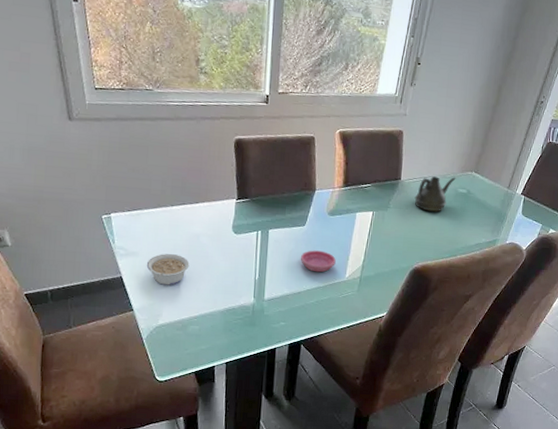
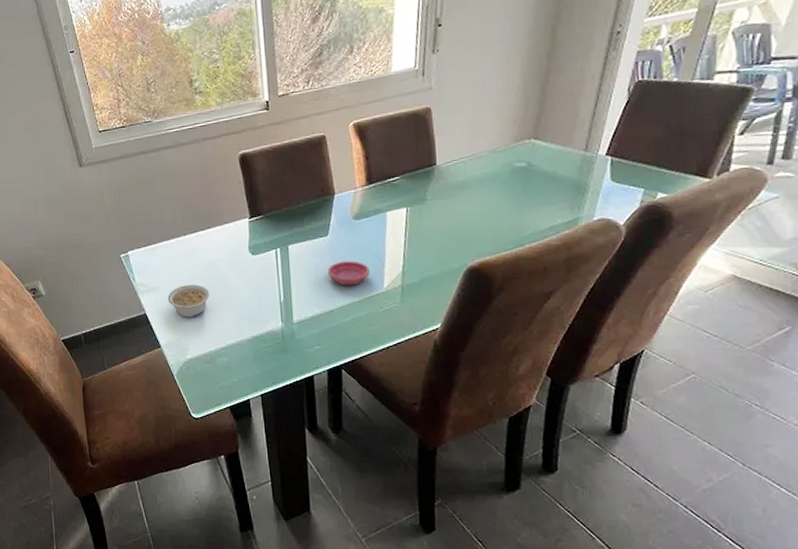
teapot: present [414,176,456,212] -> none [457,149,509,197]

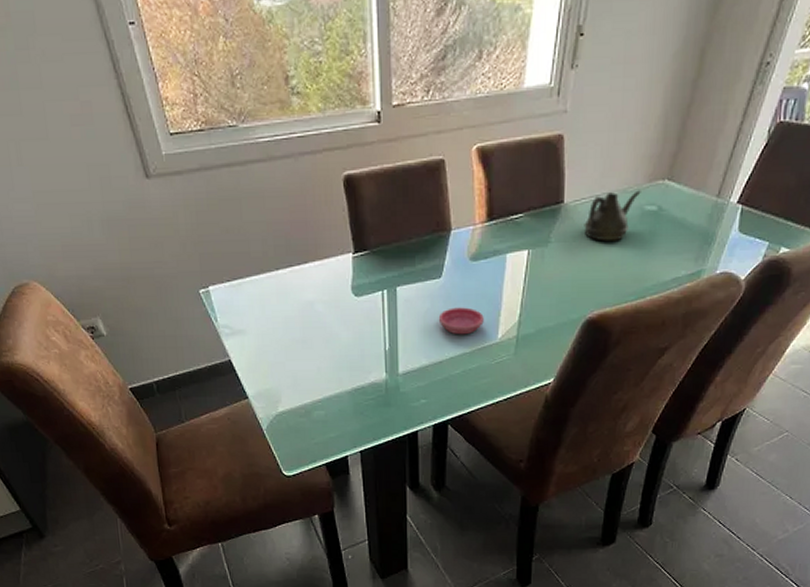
legume: present [167,284,210,318] -> none [256,327,306,366]
teapot: none [457,149,509,197] -> present [584,190,641,242]

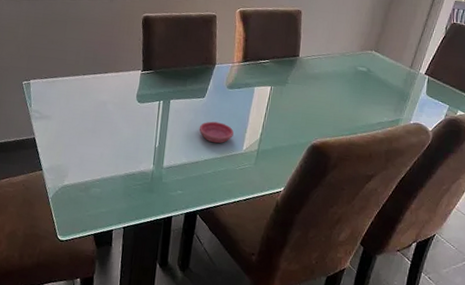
teapot: present [584,190,641,242] -> none [313,54,355,89]

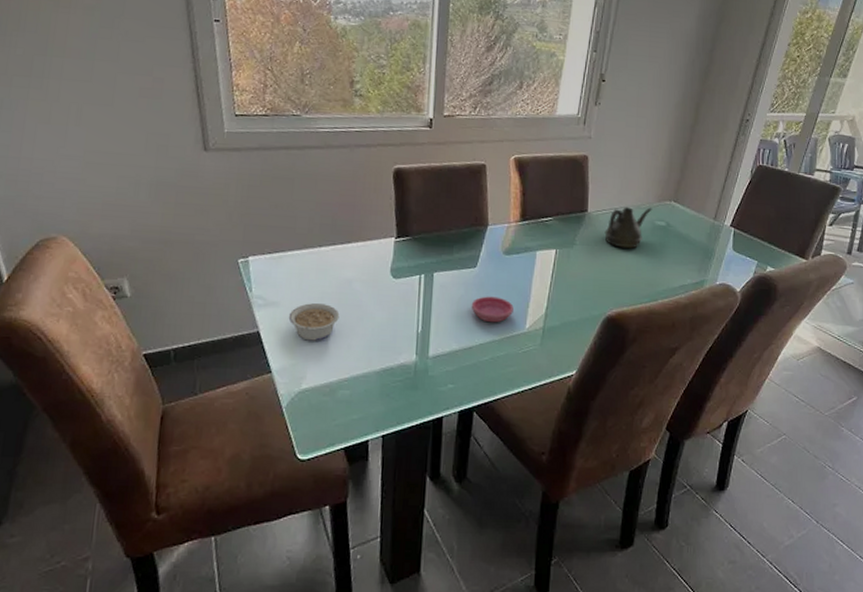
legume: none [57,118,96,148] -> present [288,302,340,341]
teapot: none [313,54,355,89] -> present [604,207,652,249]

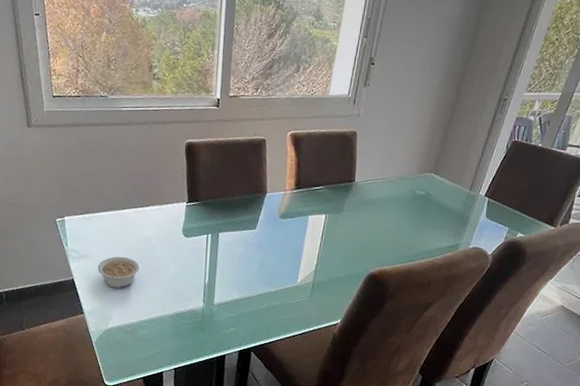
saucer: present [471,296,514,323] -> none [250,254,287,277]
teapot: present [604,207,652,249] -> none [369,178,414,215]

